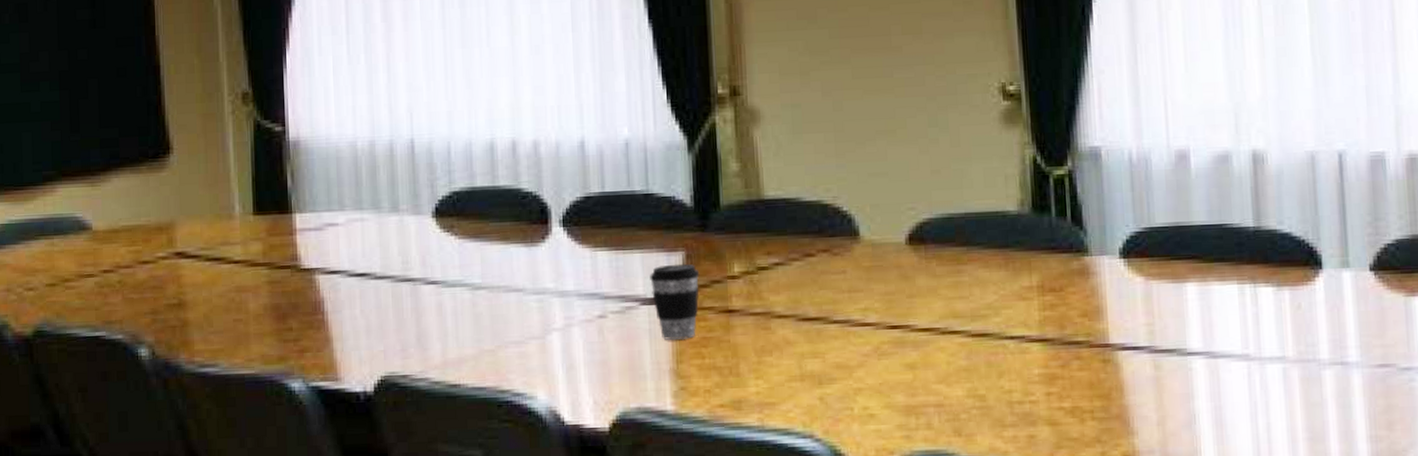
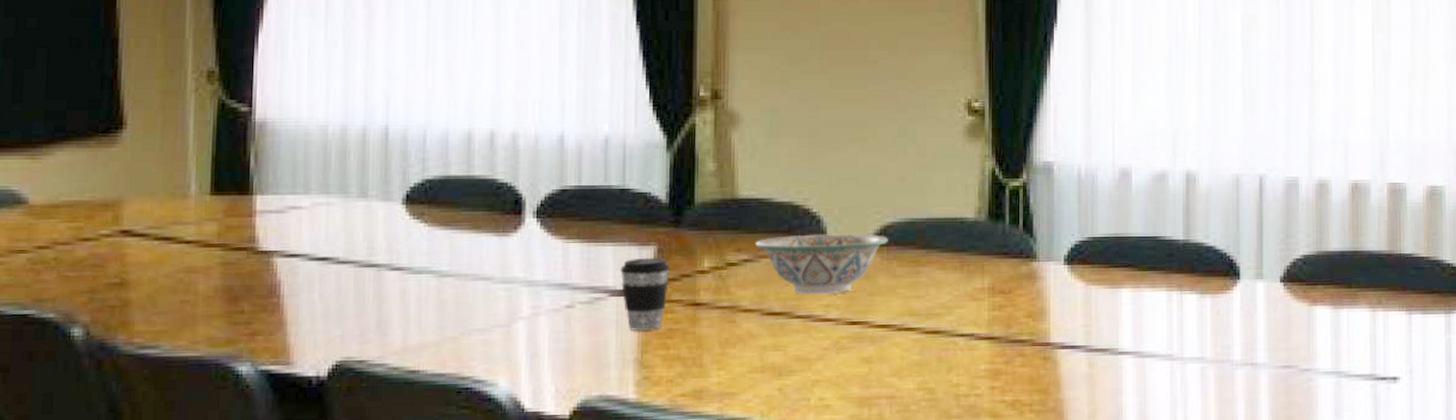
decorative bowl: none [785,232,925,298] -> present [755,234,888,295]

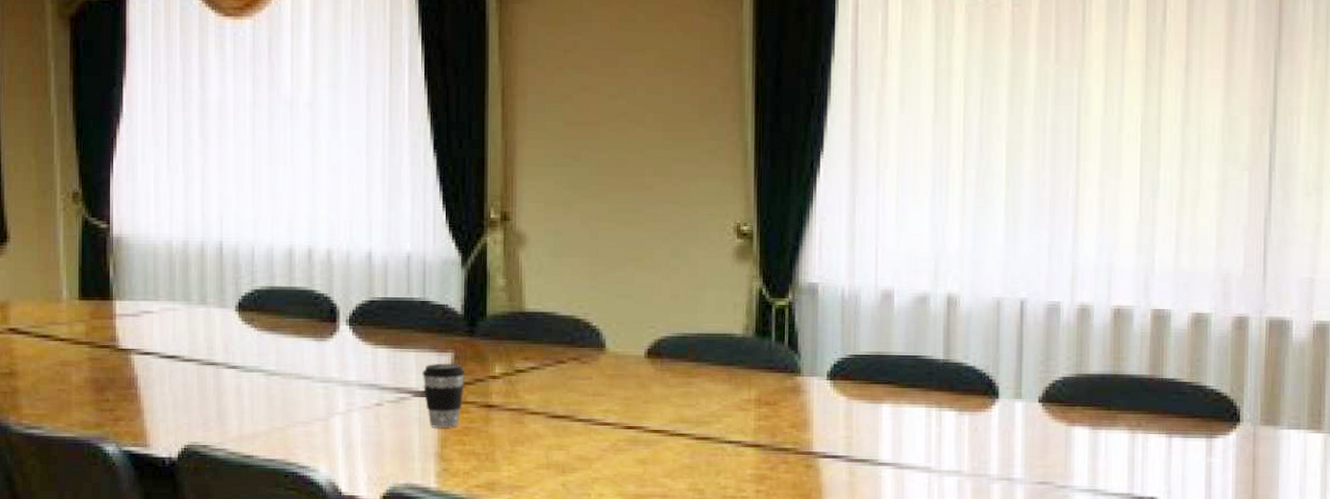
decorative bowl: present [755,234,888,295] -> none [541,345,662,401]

